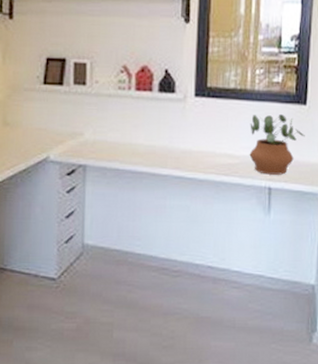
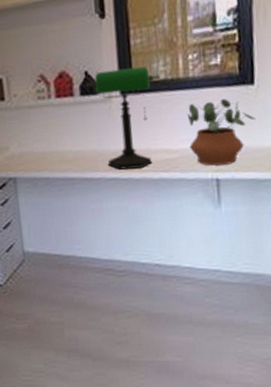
desk lamp: none [164,72,231,169] -> present [85,66,161,170]

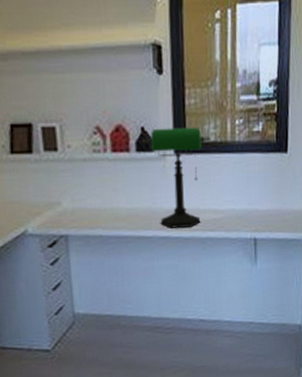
potted plant: present [187,98,256,166] -> none [232,163,287,226]

